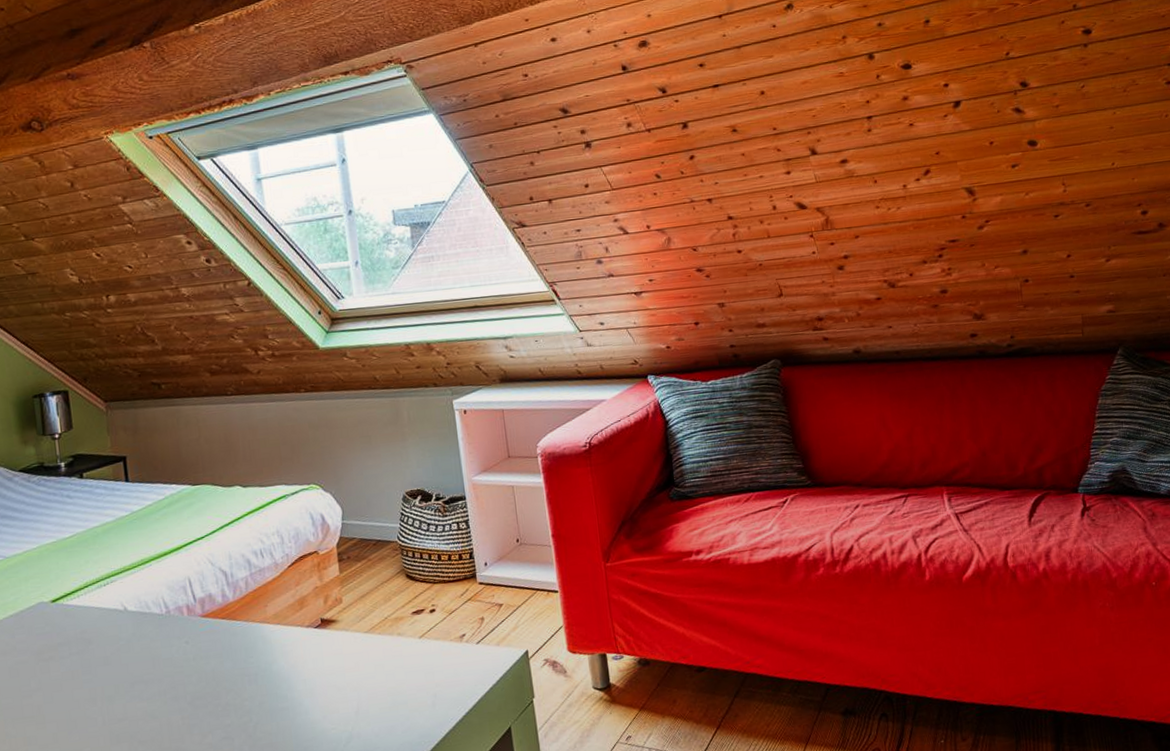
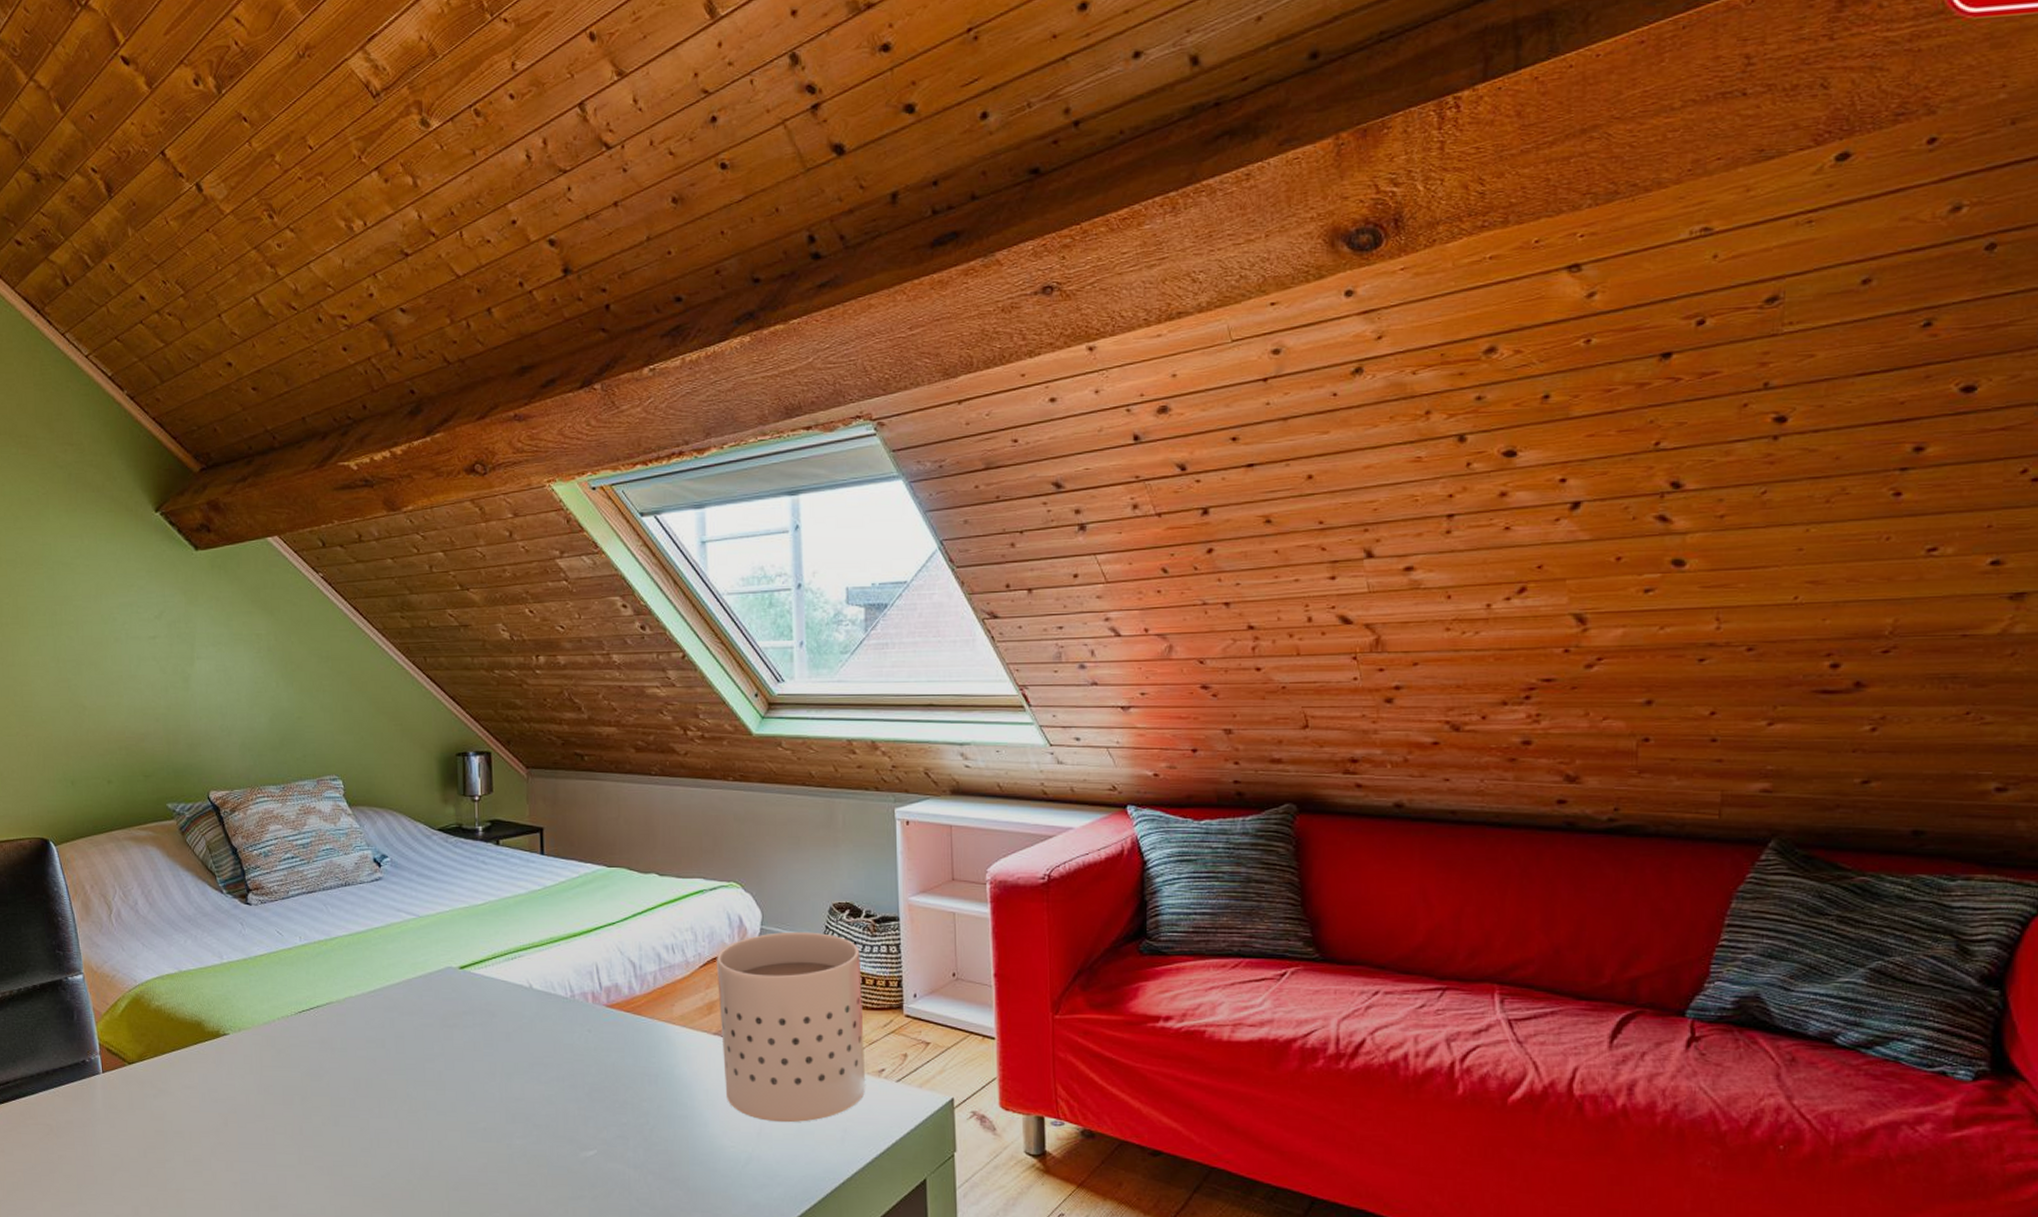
mug: none [303,519,450,699] -> present [717,931,865,1123]

